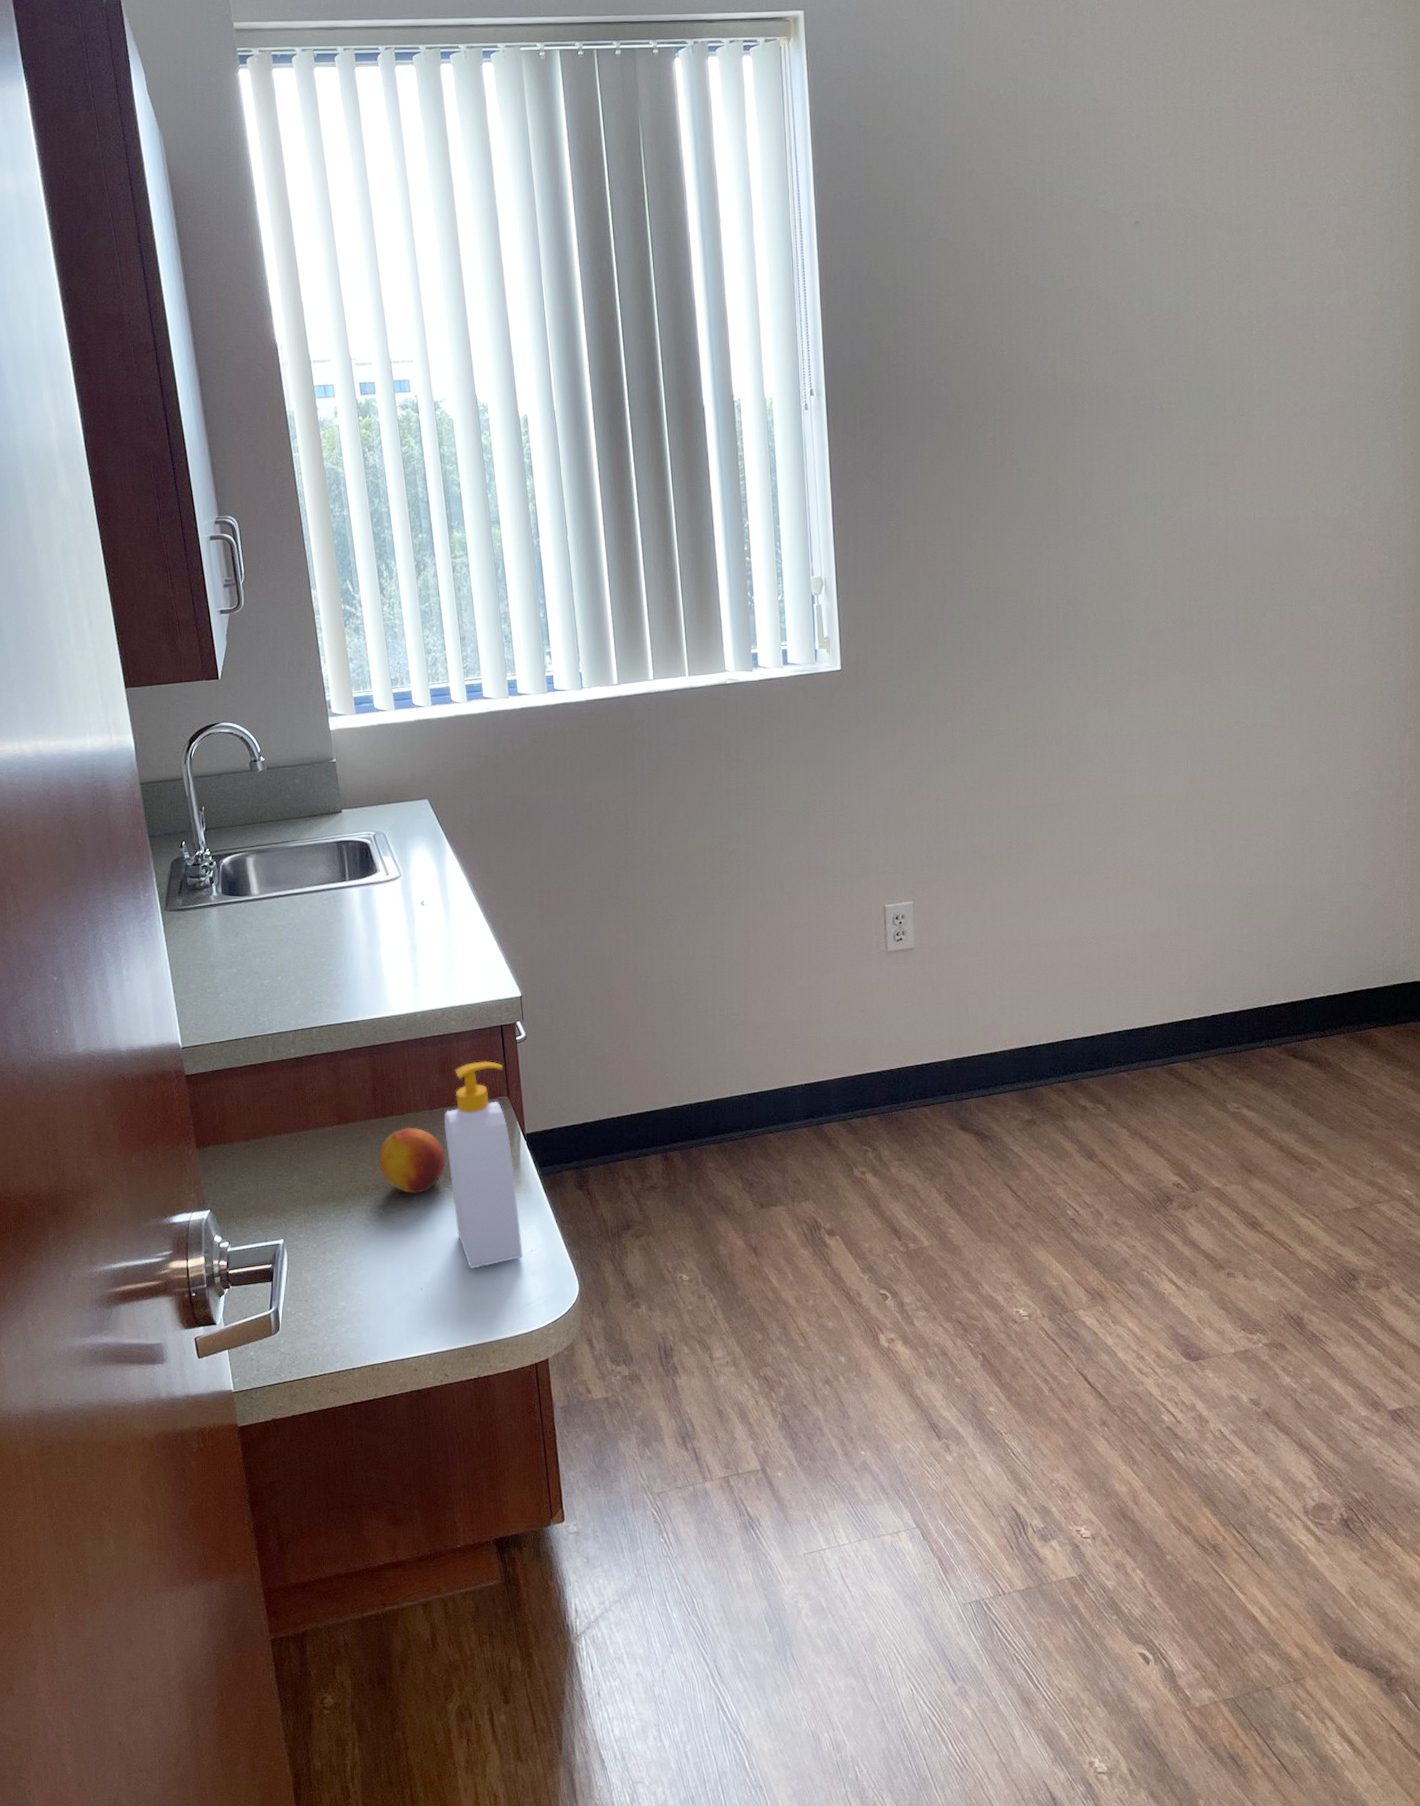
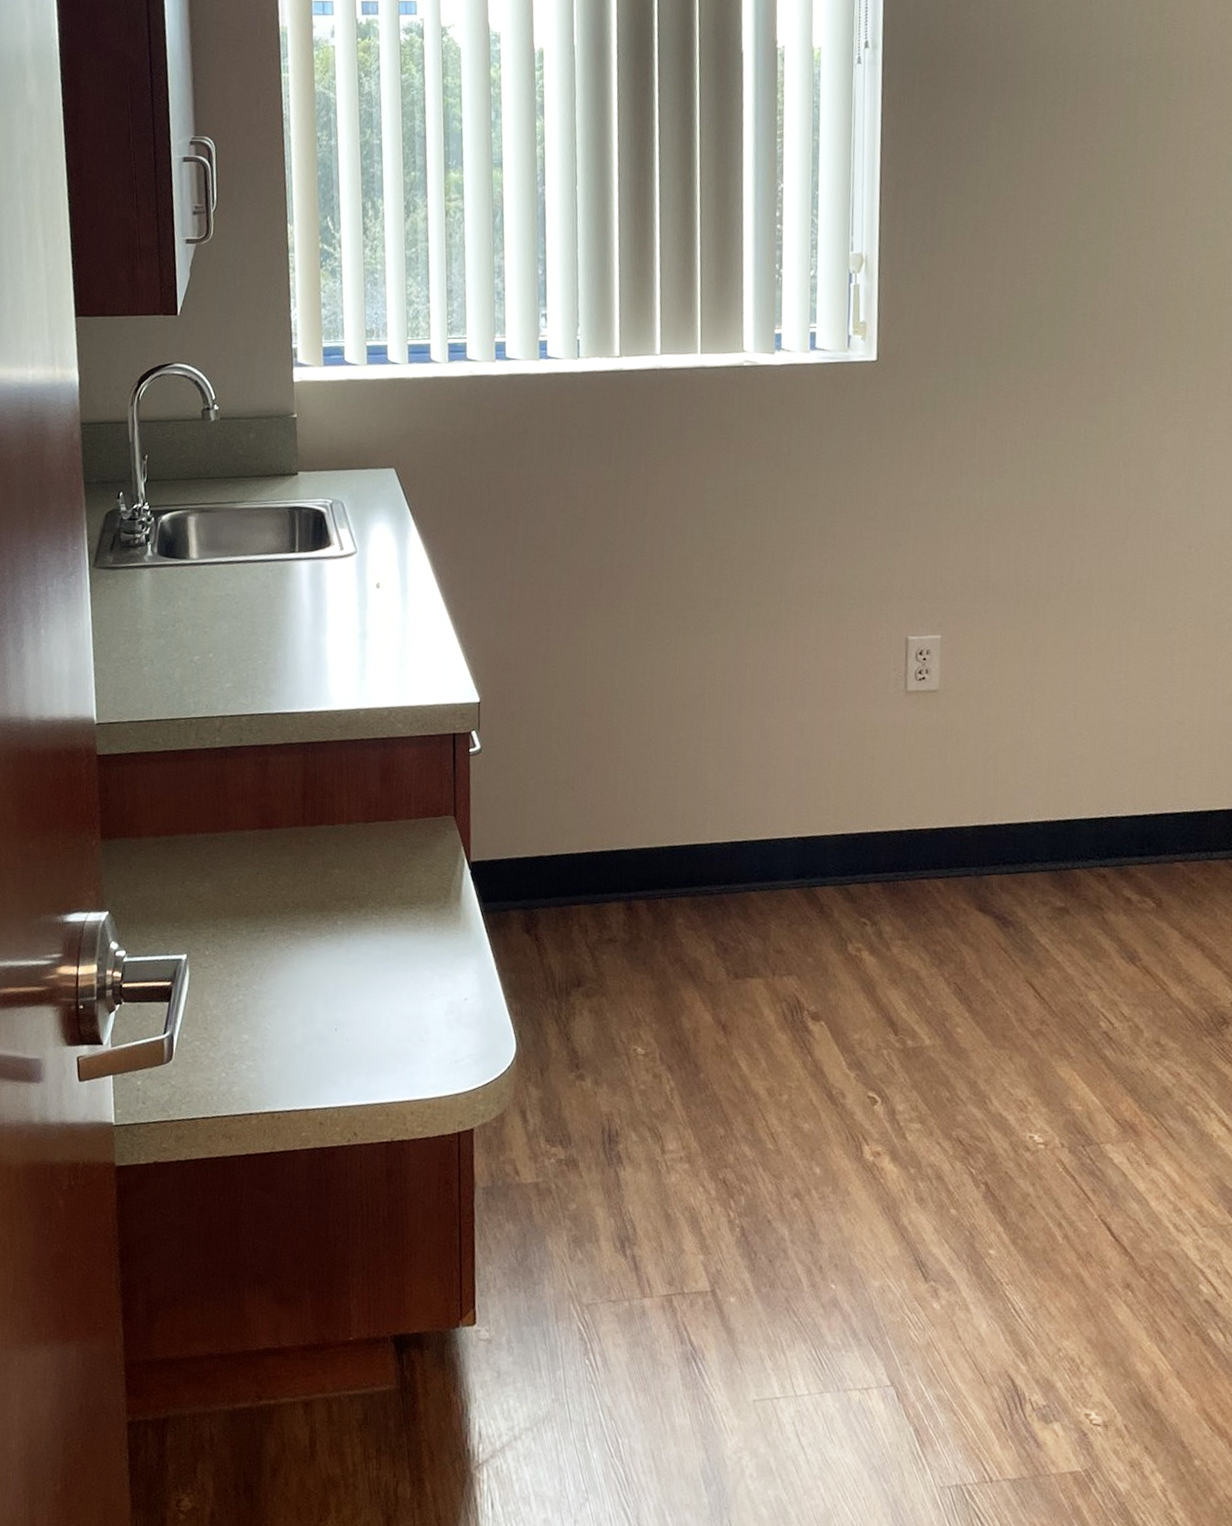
fruit: present [378,1127,446,1193] -> none [301,840,378,918]
soap bottle: present [444,1061,523,1269] -> none [378,772,456,1013]

